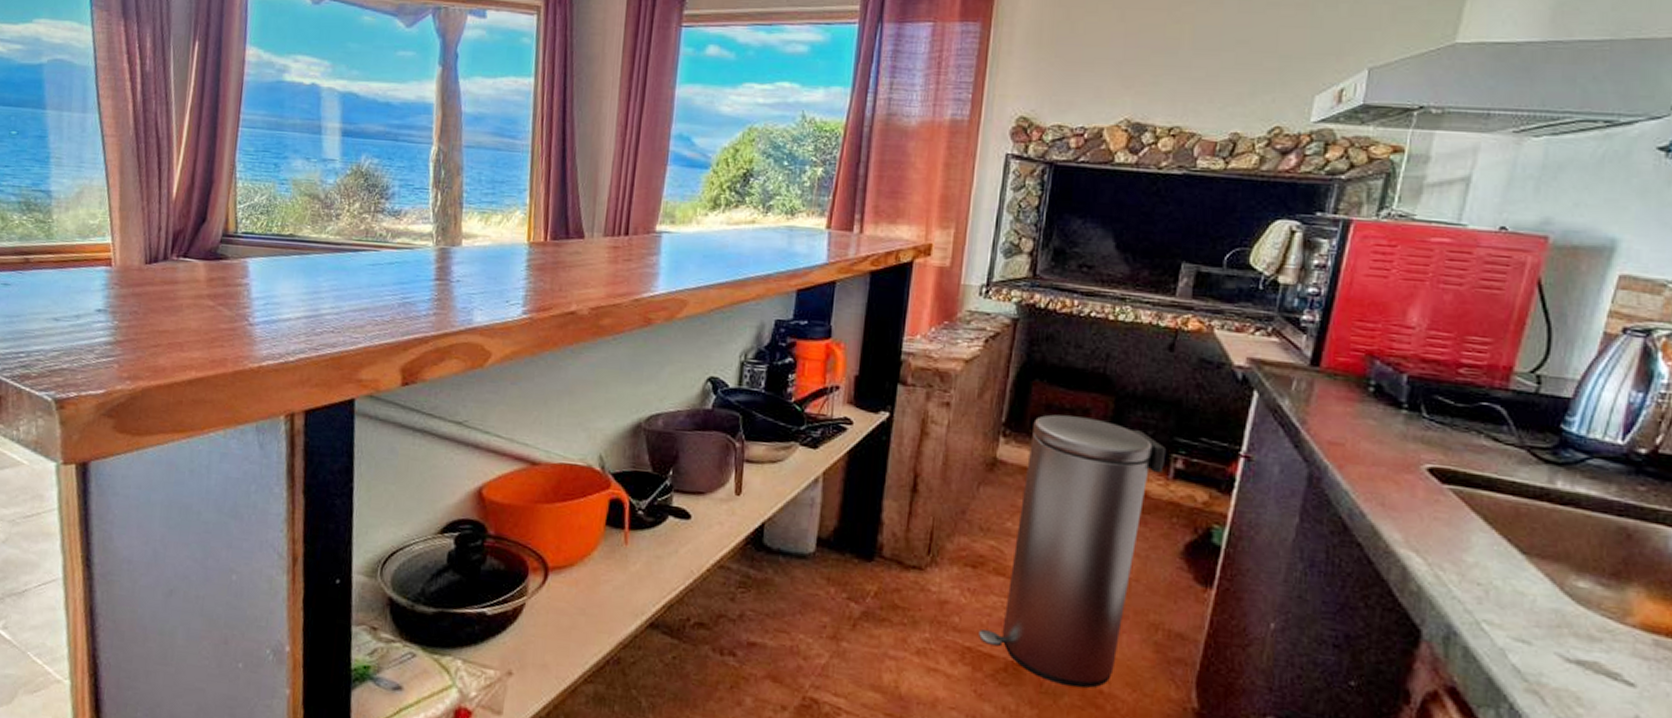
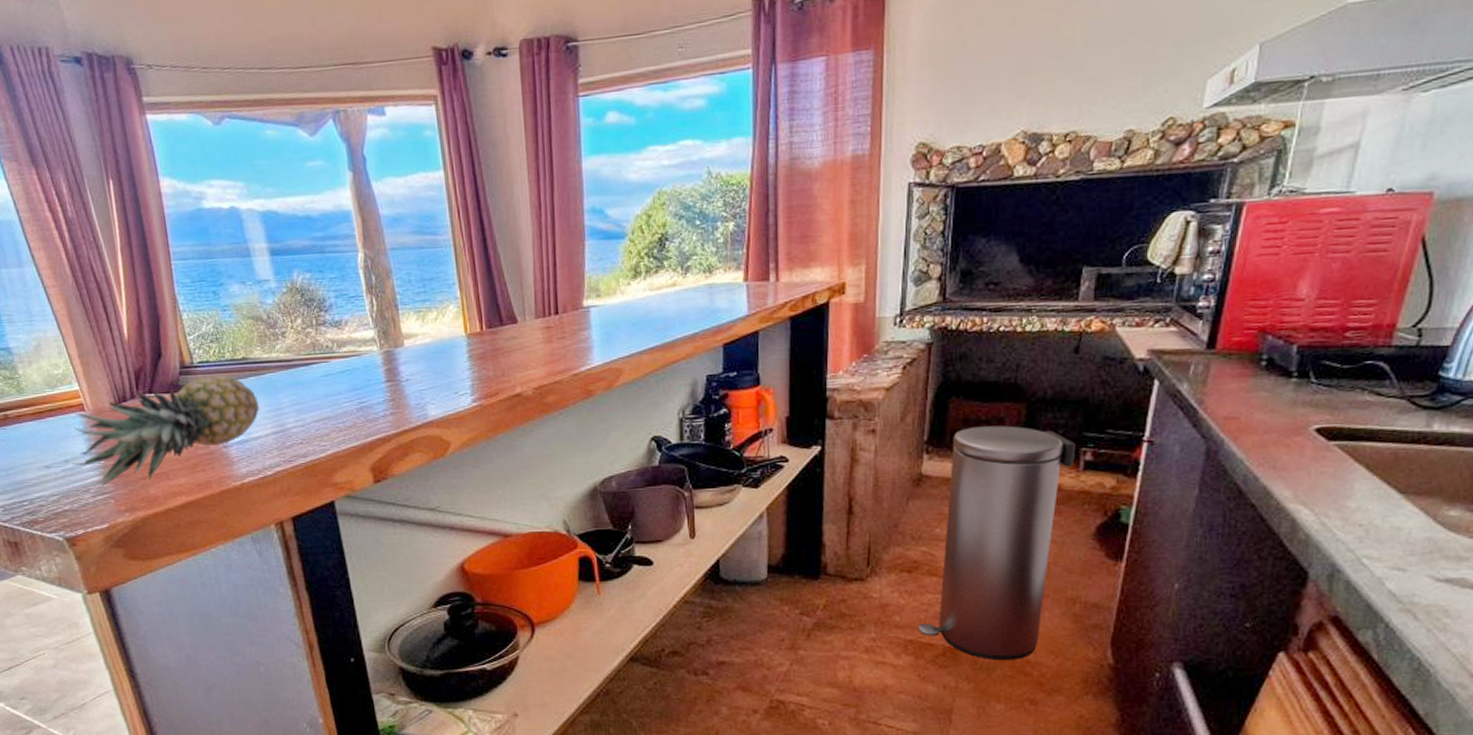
fruit: none [83,247,297,350] -> present [72,375,260,488]

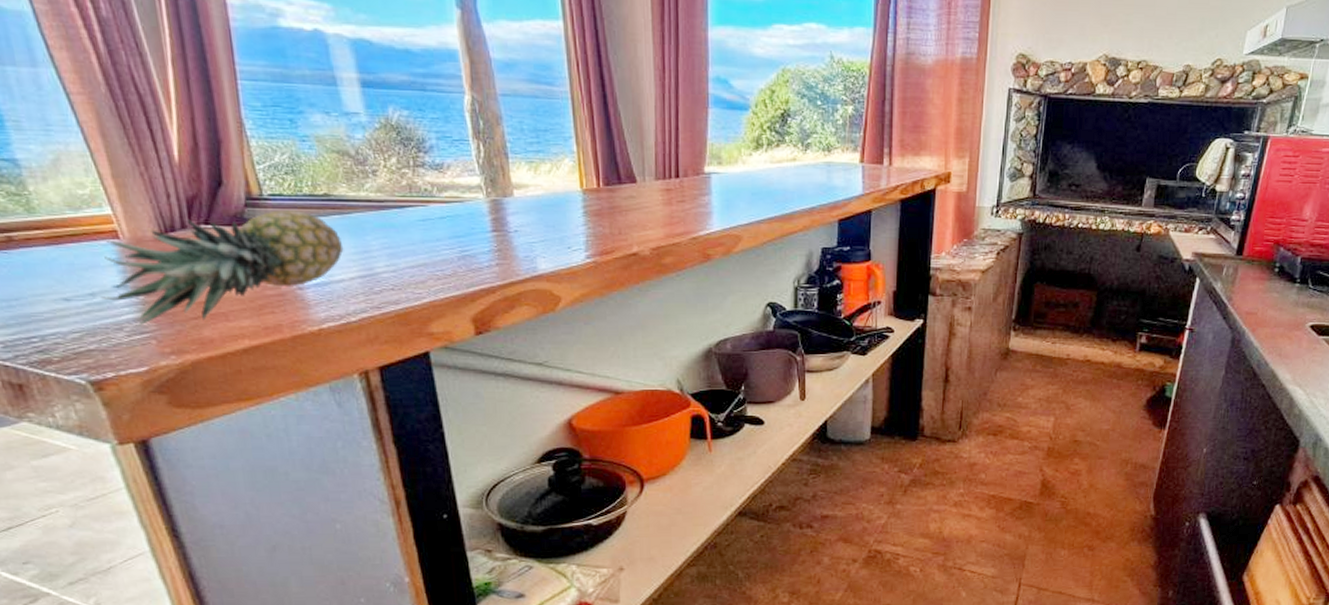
pedal bin: present [917,425,1076,661] -> none [999,310,1135,513]

